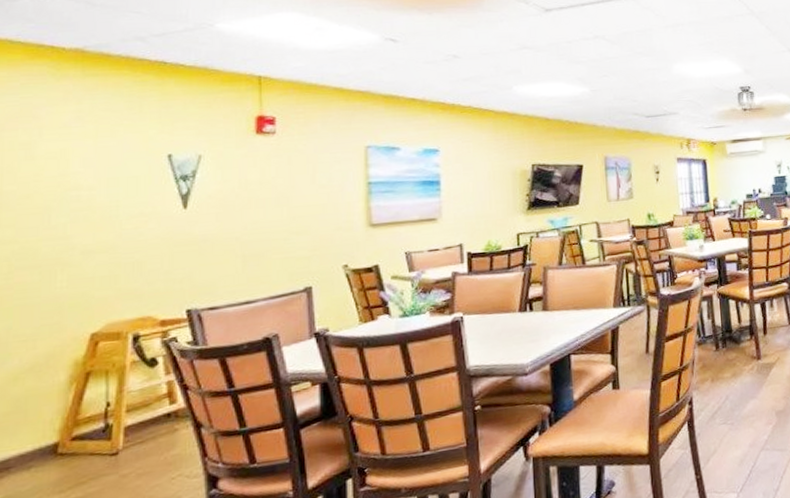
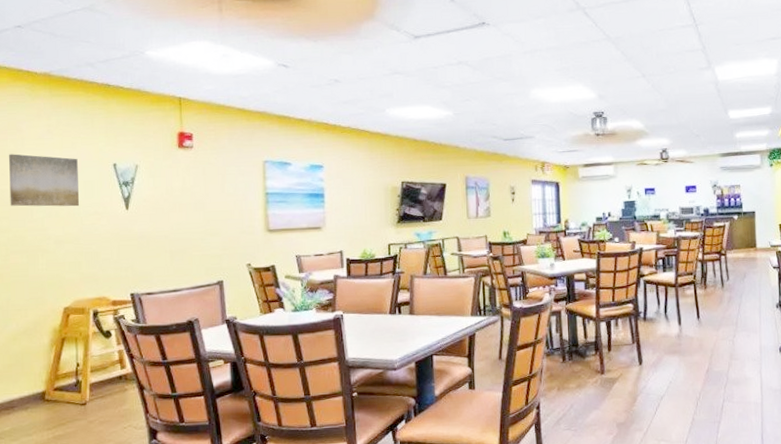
wall art: none [18,146,118,211] -> present [9,154,79,207]

